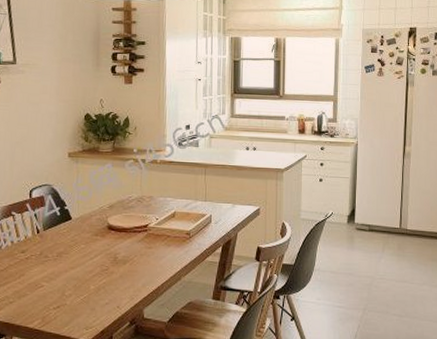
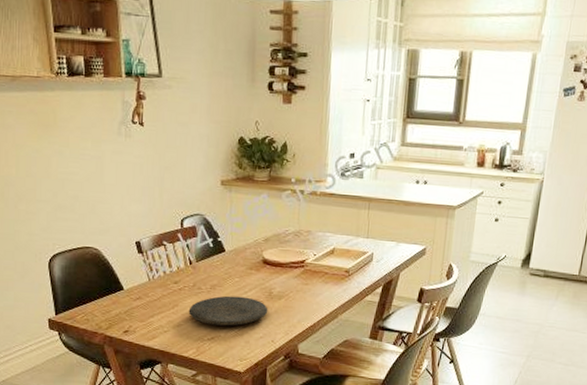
plate: none [35,262,114,294] -> present [188,295,268,326]

